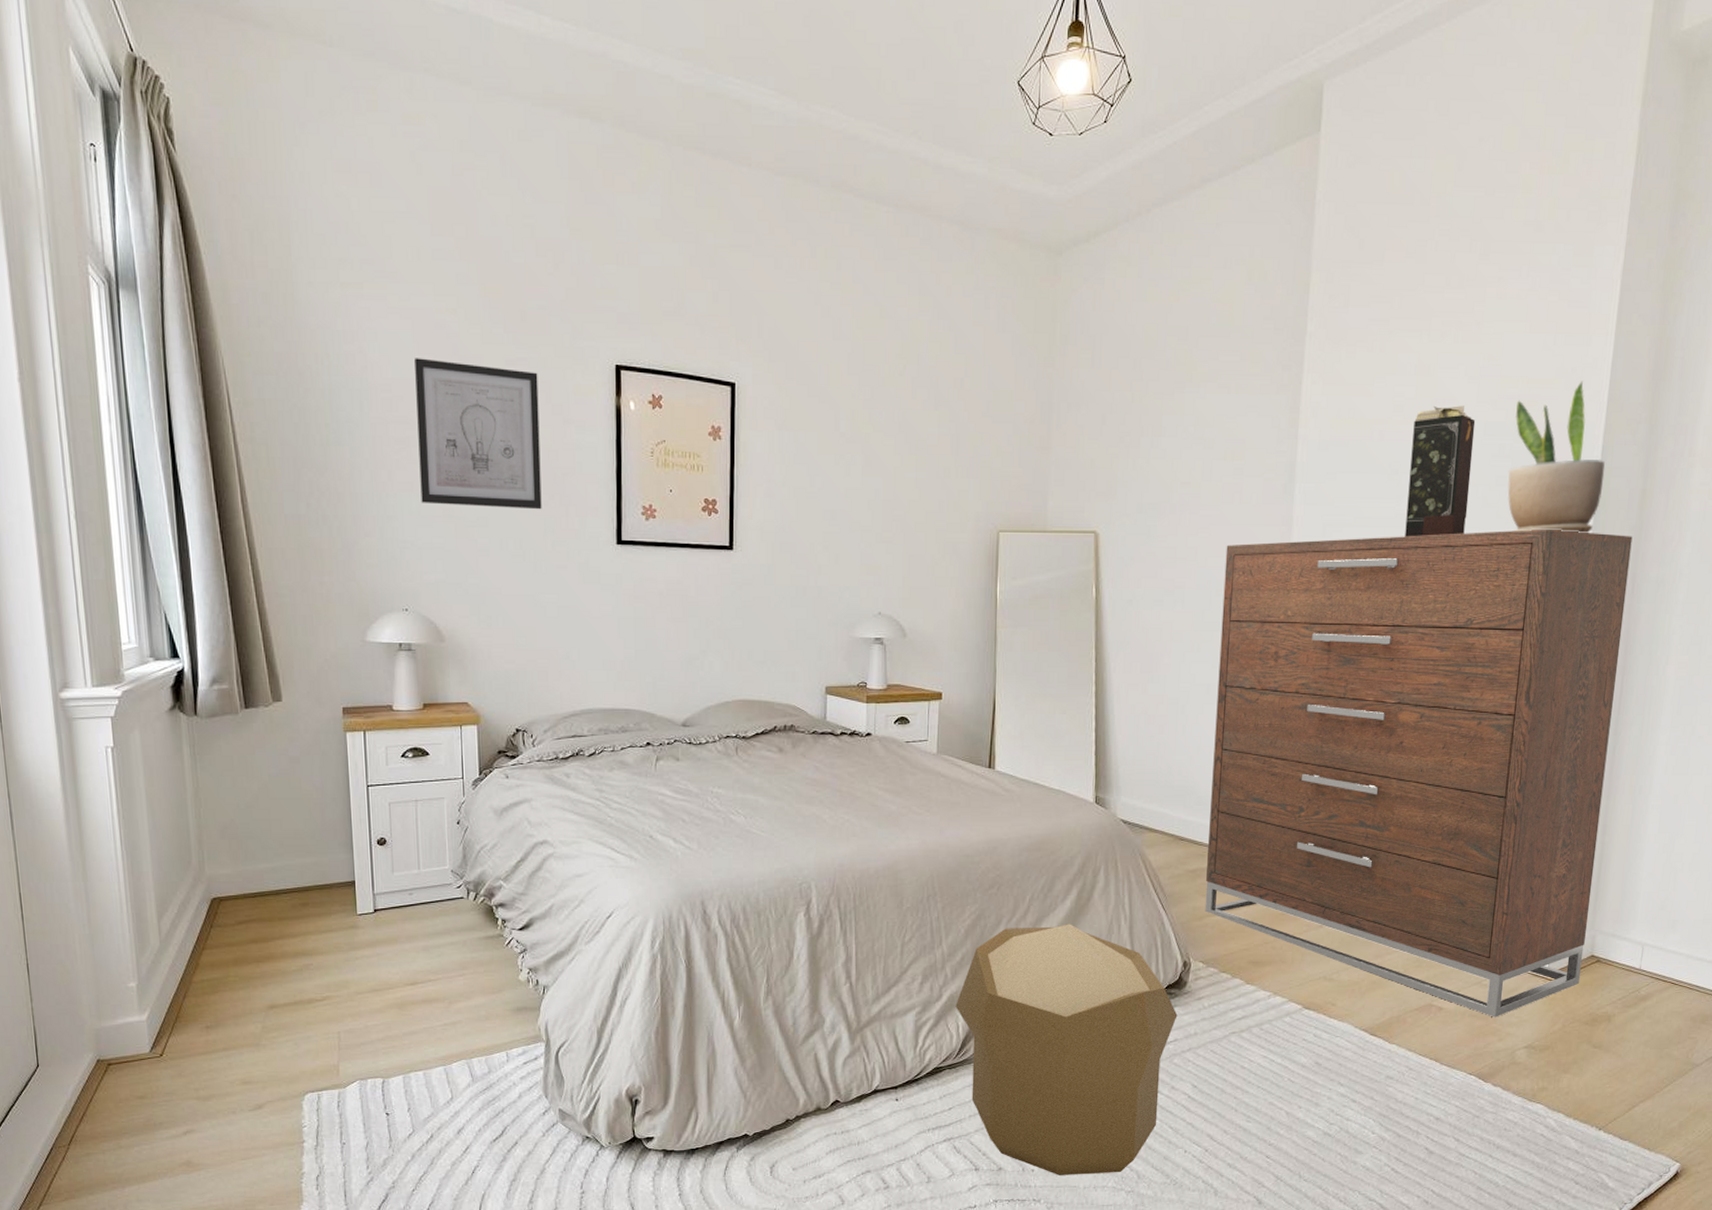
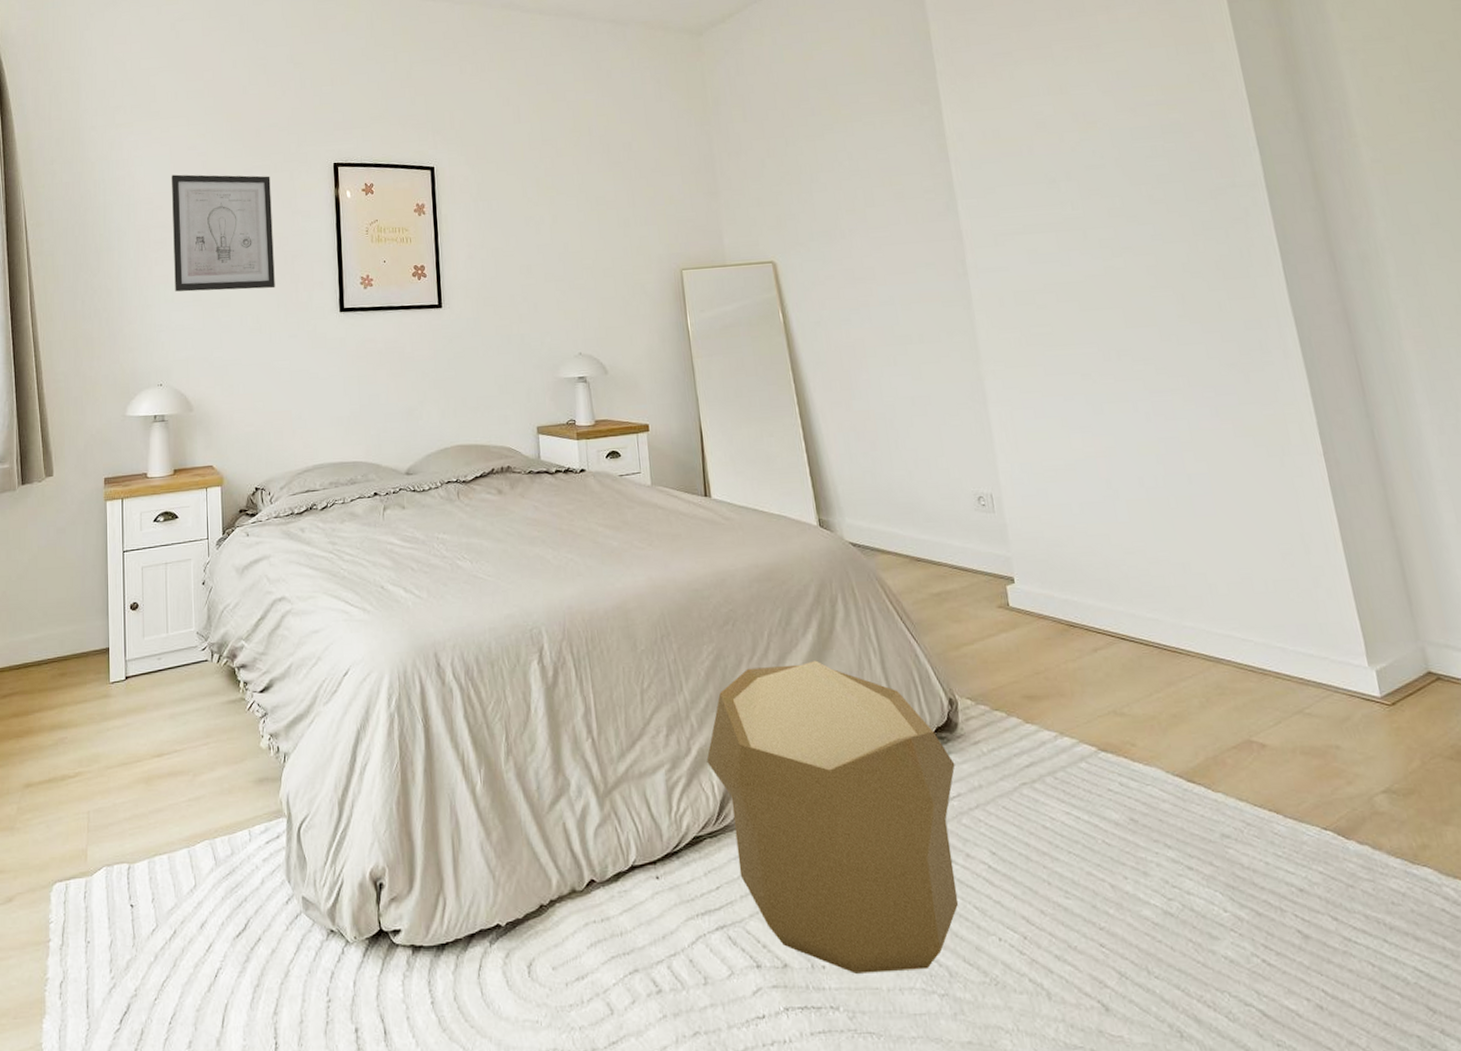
dresser: present [1204,528,1633,1017] -> none [902,216,1424,754]
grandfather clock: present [1405,406,1476,537] -> none [1059,116,1139,239]
potted plant: present [1507,380,1605,533] -> none [1156,82,1272,224]

